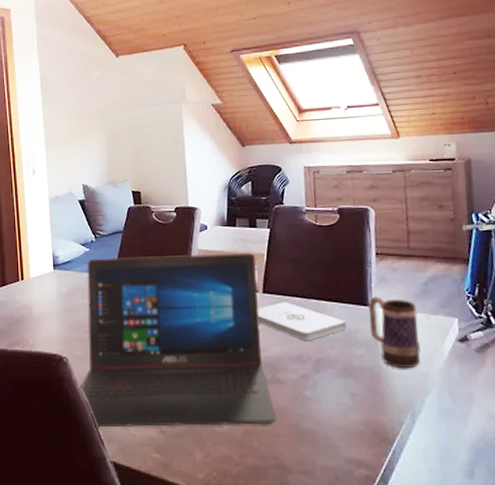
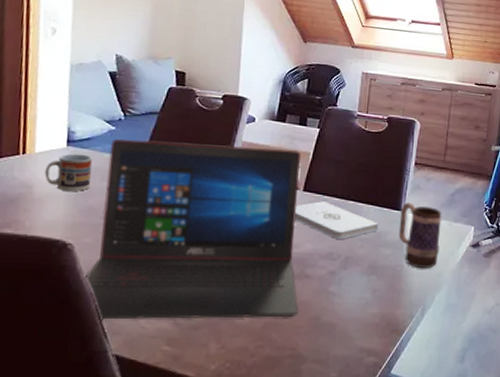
cup: none [39,276,76,309] -> present [44,153,92,191]

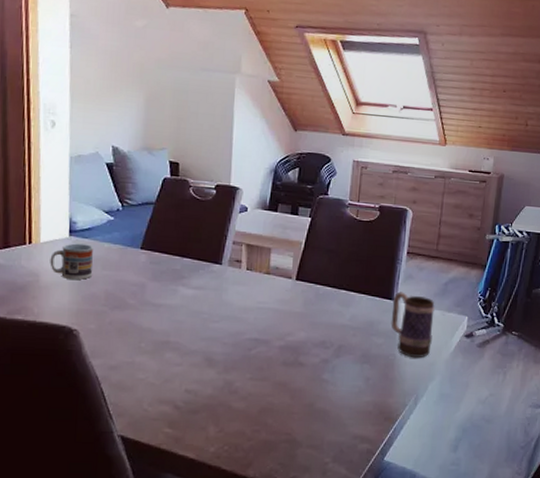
laptop: present [84,138,301,320] -> none [89,228,293,404]
notepad: present [295,201,379,239] -> none [288,290,371,328]

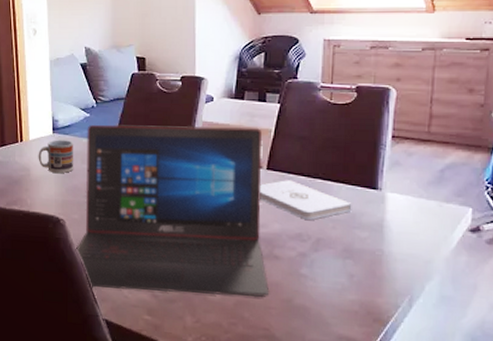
laptop: none [89,228,293,404] -> present [75,124,269,298]
notepad: none [288,290,371,328] -> present [260,180,352,220]
mug: present [390,291,435,358] -> none [376,180,429,255]

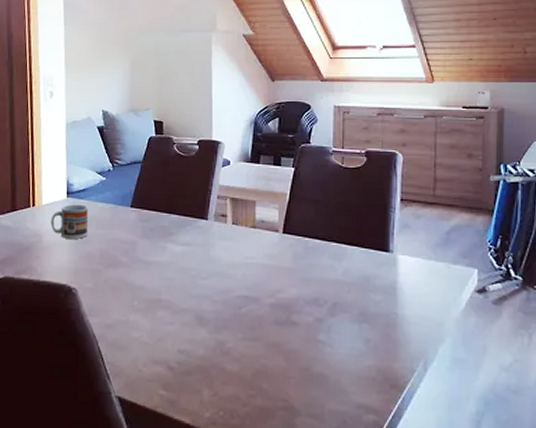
laptop: present [75,124,269,298] -> none [87,188,287,367]
notepad: present [260,180,352,220] -> none [276,243,366,284]

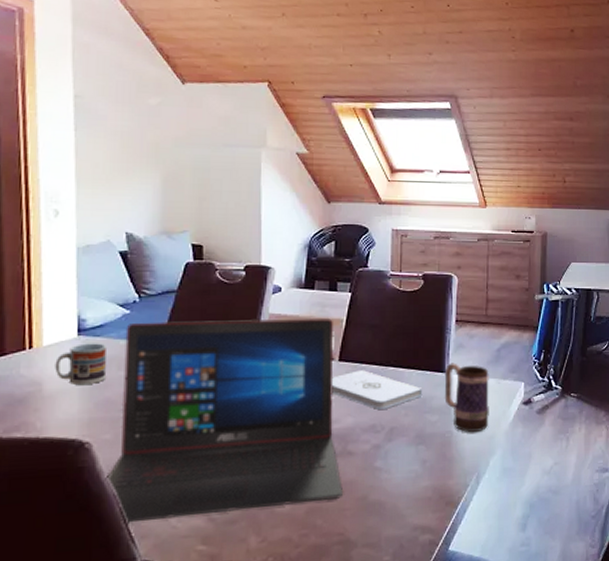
laptop: none [87,188,287,367] -> present [105,318,342,524]
notepad: none [276,243,366,284] -> present [332,370,423,409]
mug: none [389,242,438,317] -> present [444,363,489,433]

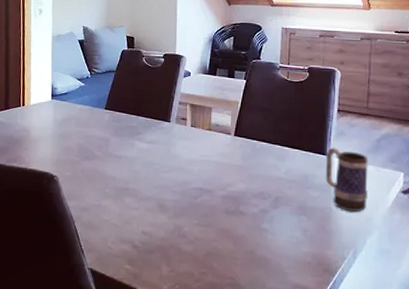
cup: present [55,343,107,385] -> none [37,105,69,135]
laptop: present [105,318,342,524] -> none [66,92,235,250]
notepad: present [332,370,423,409] -> none [228,145,305,180]

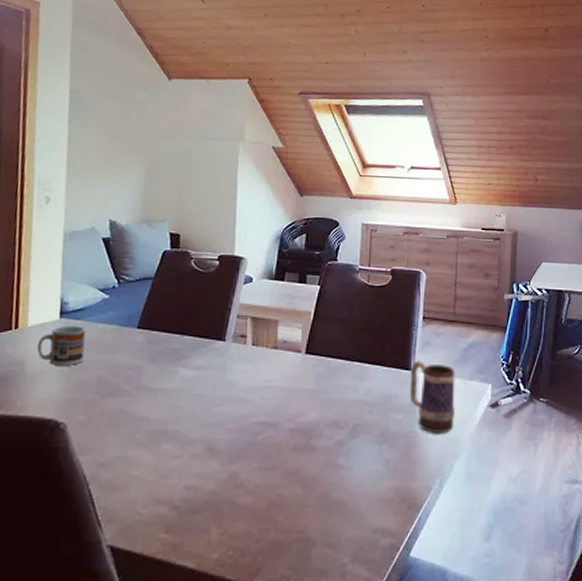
cup: none [37,105,69,135] -> present [37,326,86,365]

